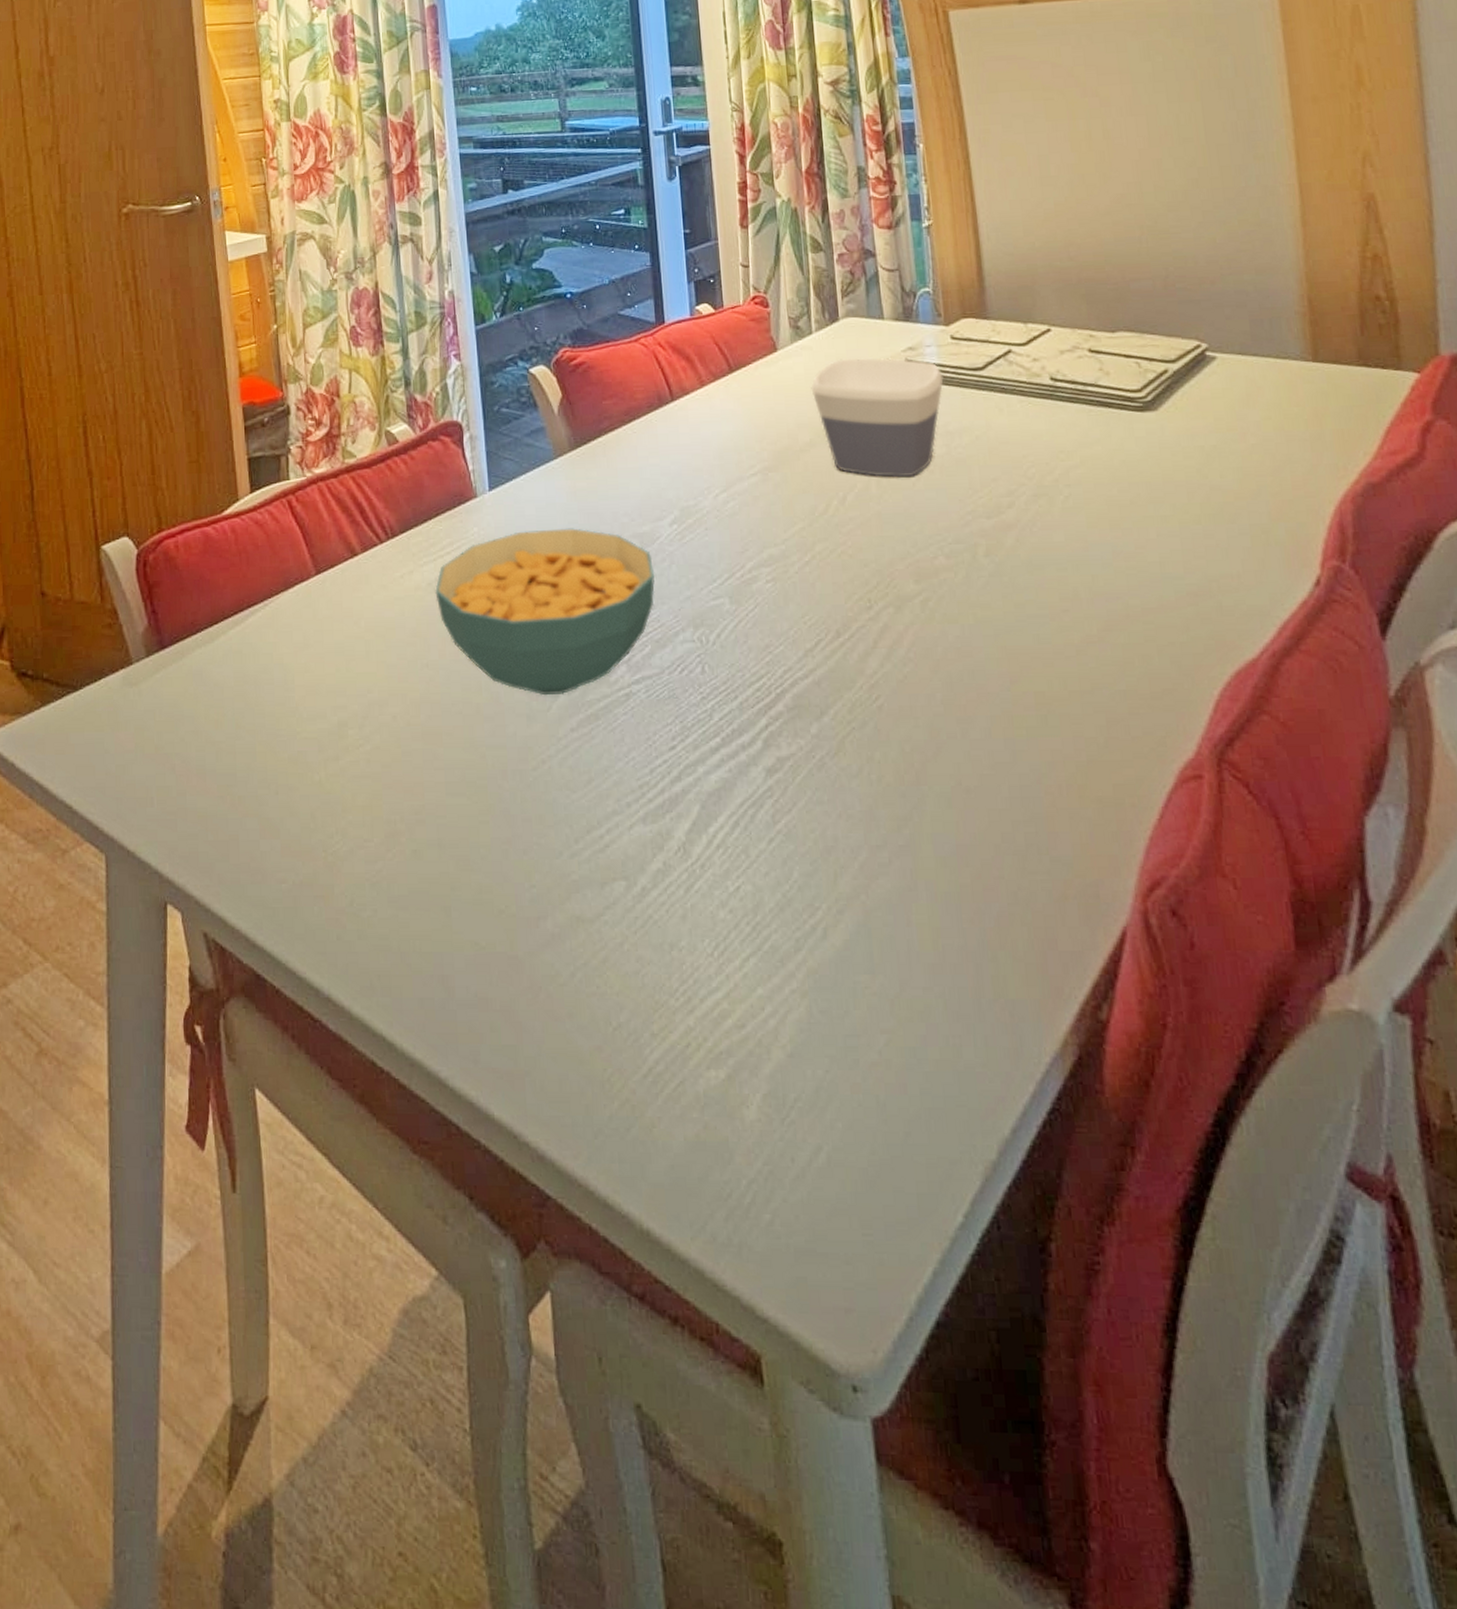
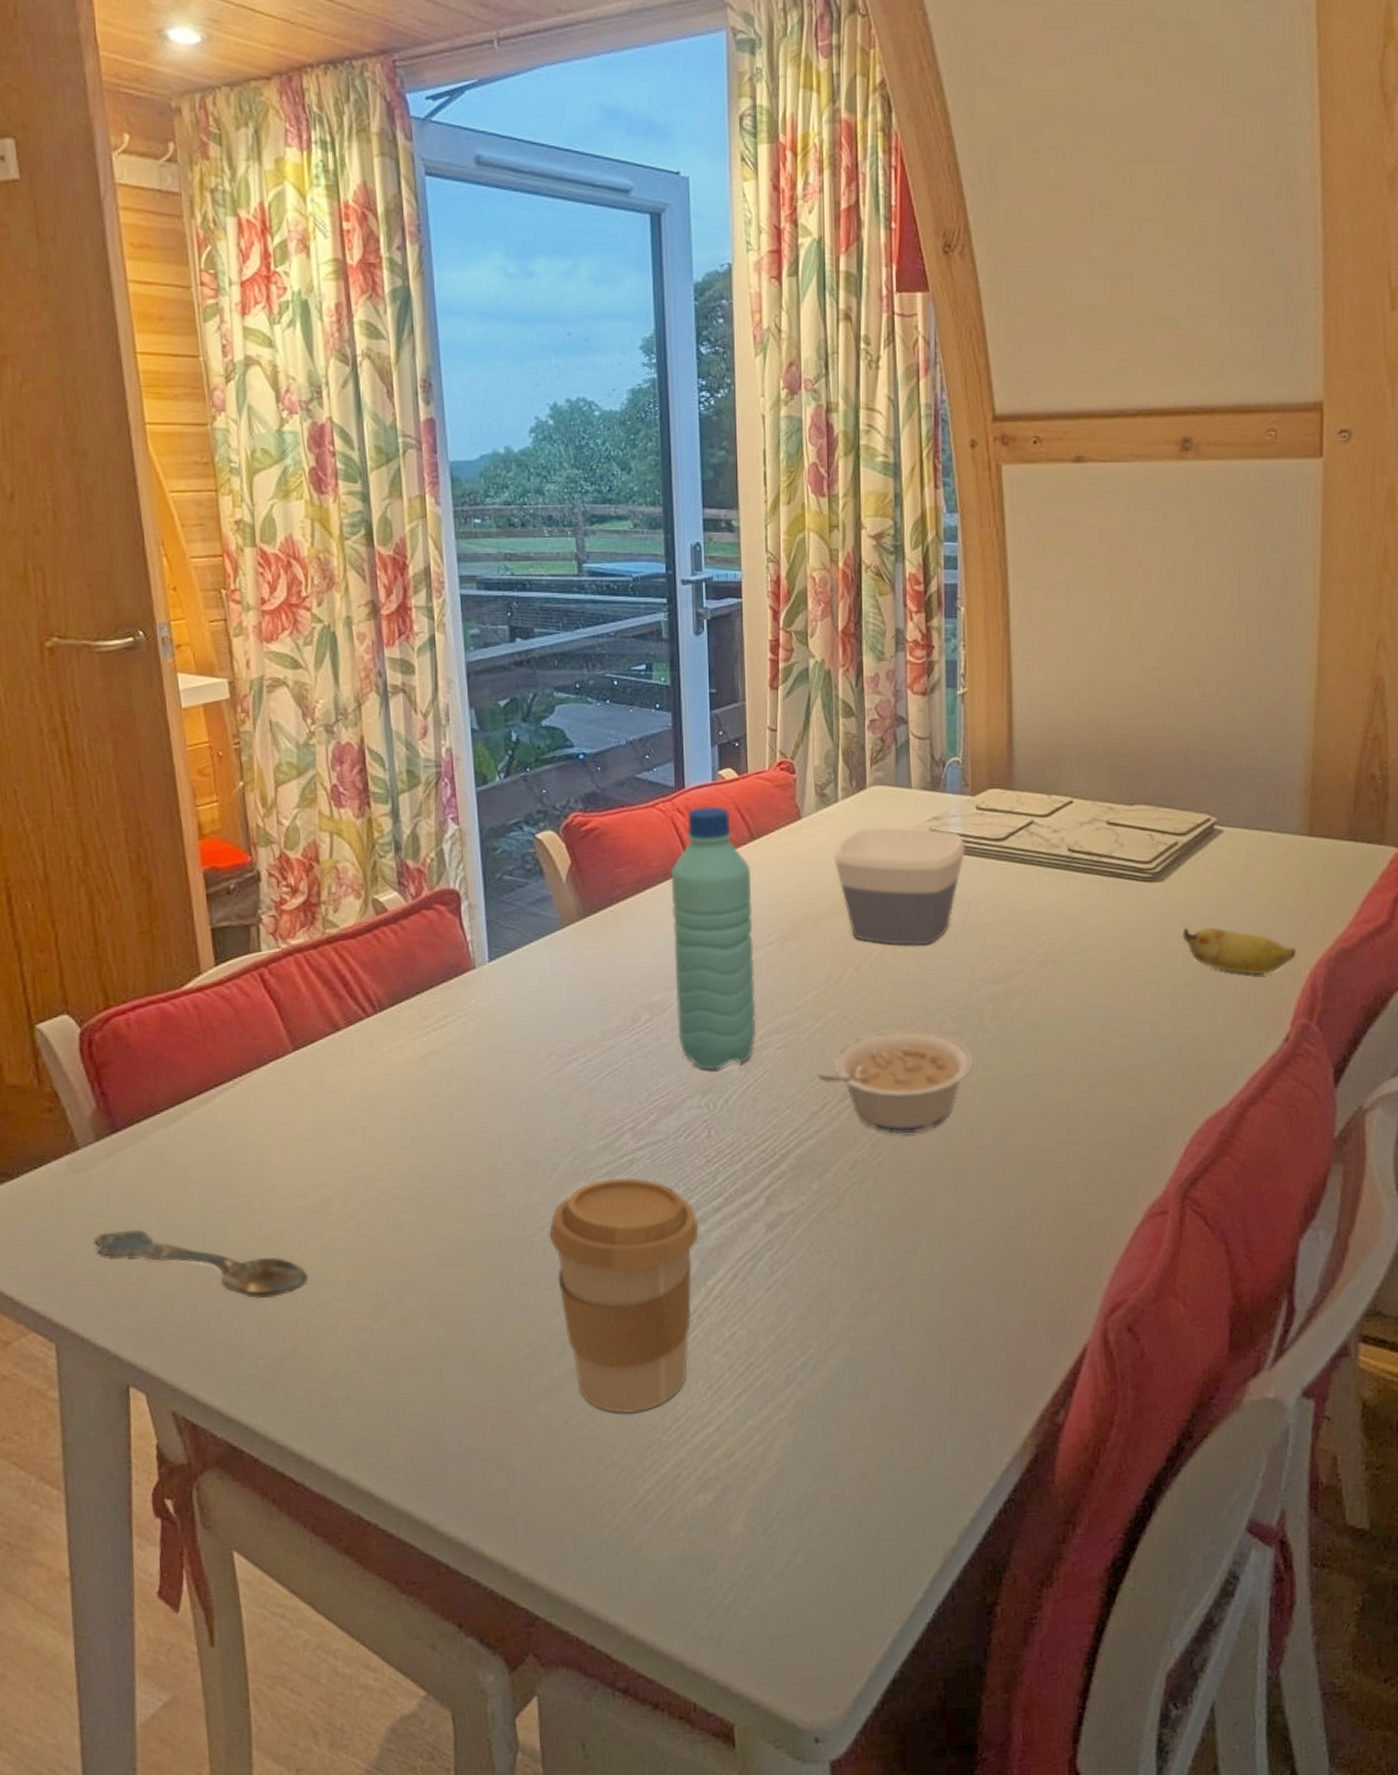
spoon: none [141,744,328,821] -> present [93,1229,309,1299]
cereal bowl: present [435,528,655,696] -> none [428,999,664,1165]
coffee cup: none [550,712,698,970] -> present [549,1178,699,1414]
water bottle: none [654,340,745,603] -> present [670,806,756,1070]
legume: none [808,564,970,677] -> present [817,1029,973,1135]
banana: none [1184,460,1316,512] -> present [1182,928,1296,975]

